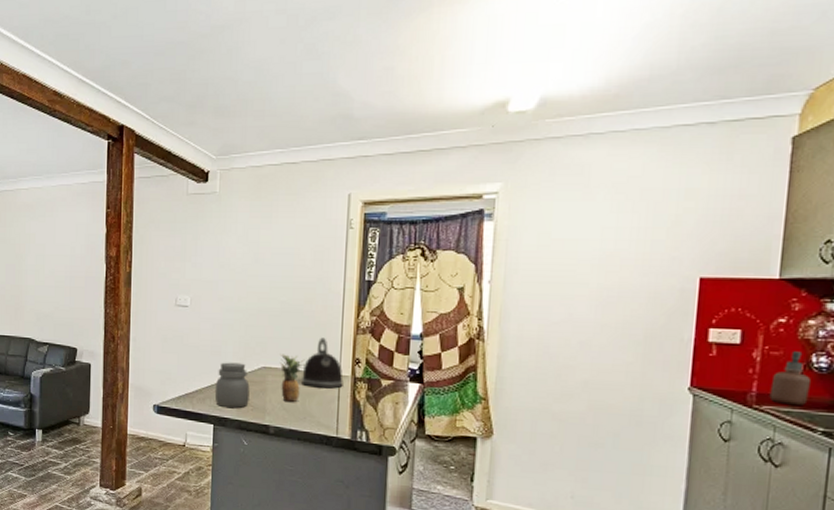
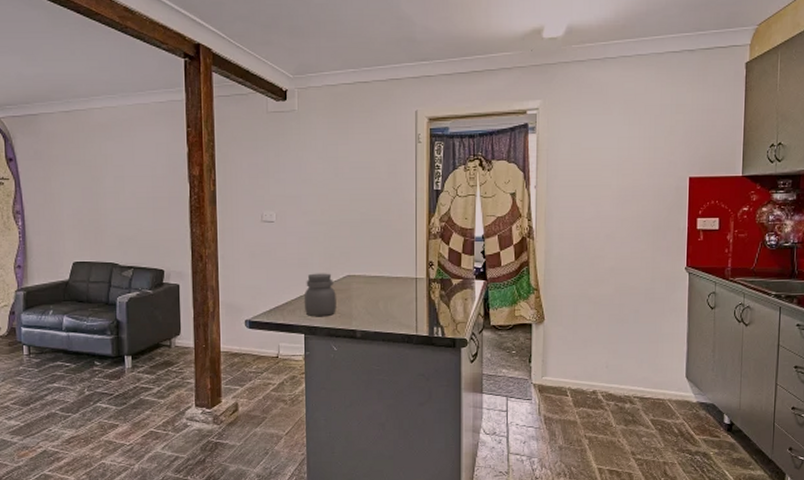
fruit: present [279,354,307,402] -> none [362,262,387,306]
kettle: present [302,337,343,390] -> none [383,244,420,292]
soap dispenser: present [769,351,811,407] -> none [739,233,765,277]

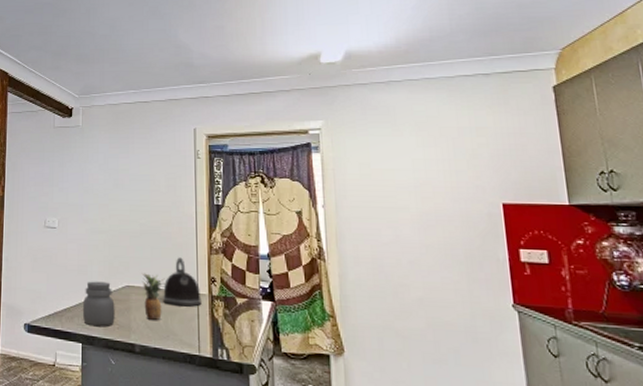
fruit: none [362,262,387,306] -> present [141,273,167,320]
kettle: none [383,244,420,292] -> present [163,257,202,308]

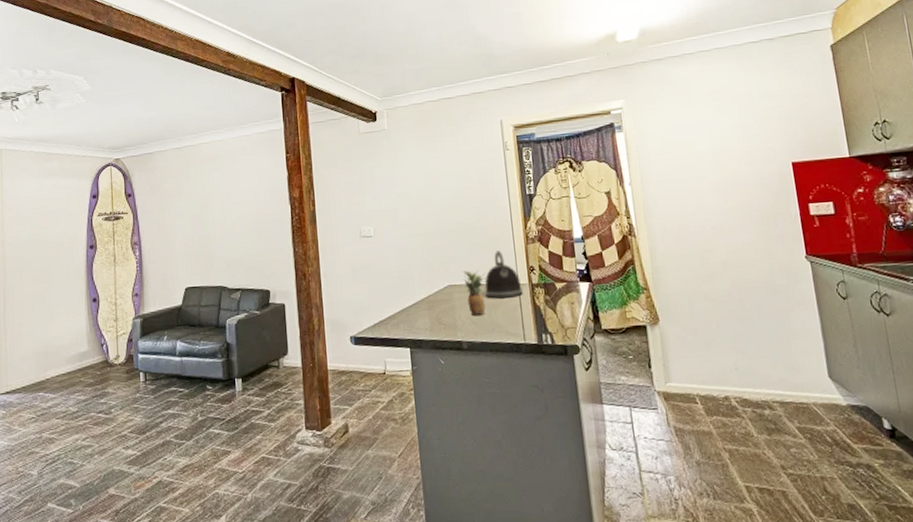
jar: present [82,281,115,327] -> none [406,284,440,330]

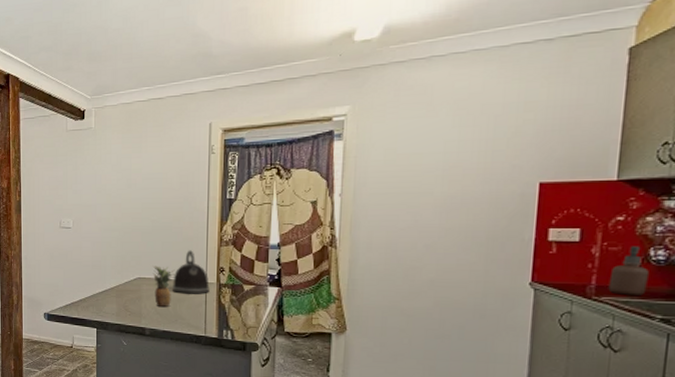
soap dispenser: none [865,214,897,262] -> present [608,246,649,297]

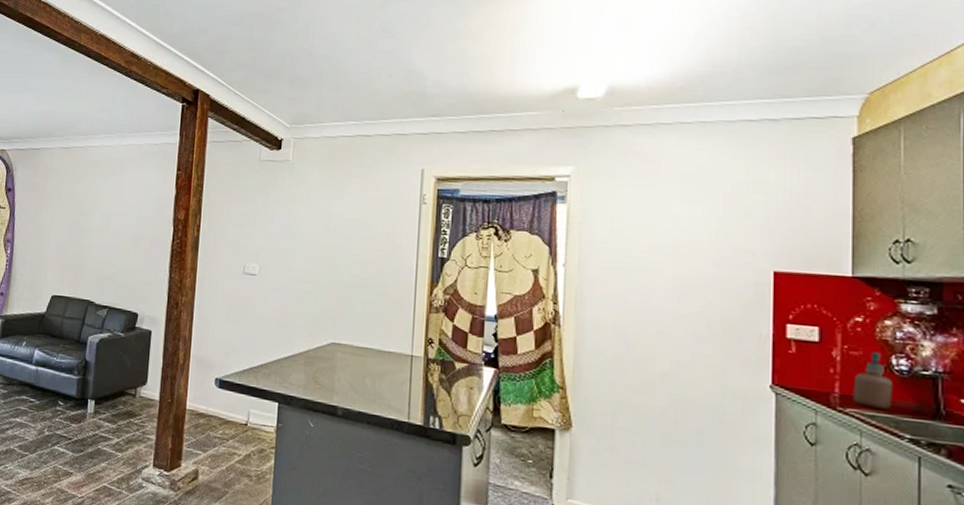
fruit: present [152,266,177,307] -> none [349,329,378,382]
kettle: present [173,250,210,295] -> none [372,314,416,370]

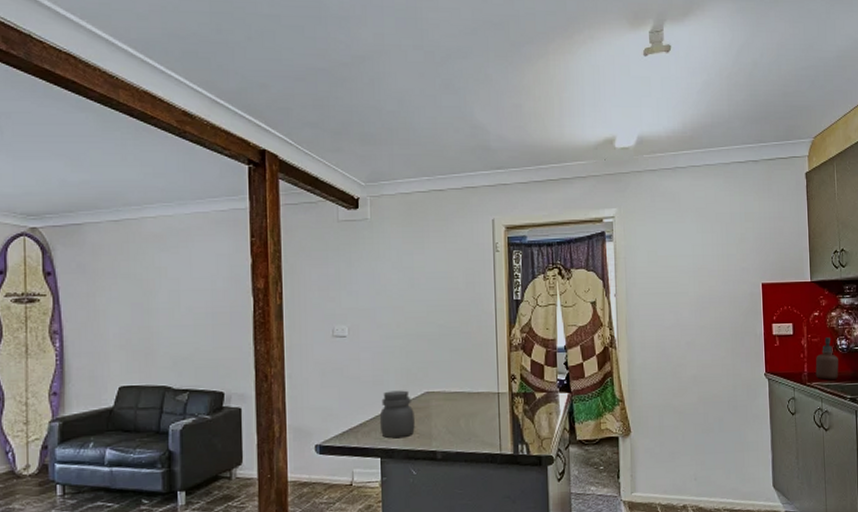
jar: none [280,335,318,387] -> present [379,390,415,439]

